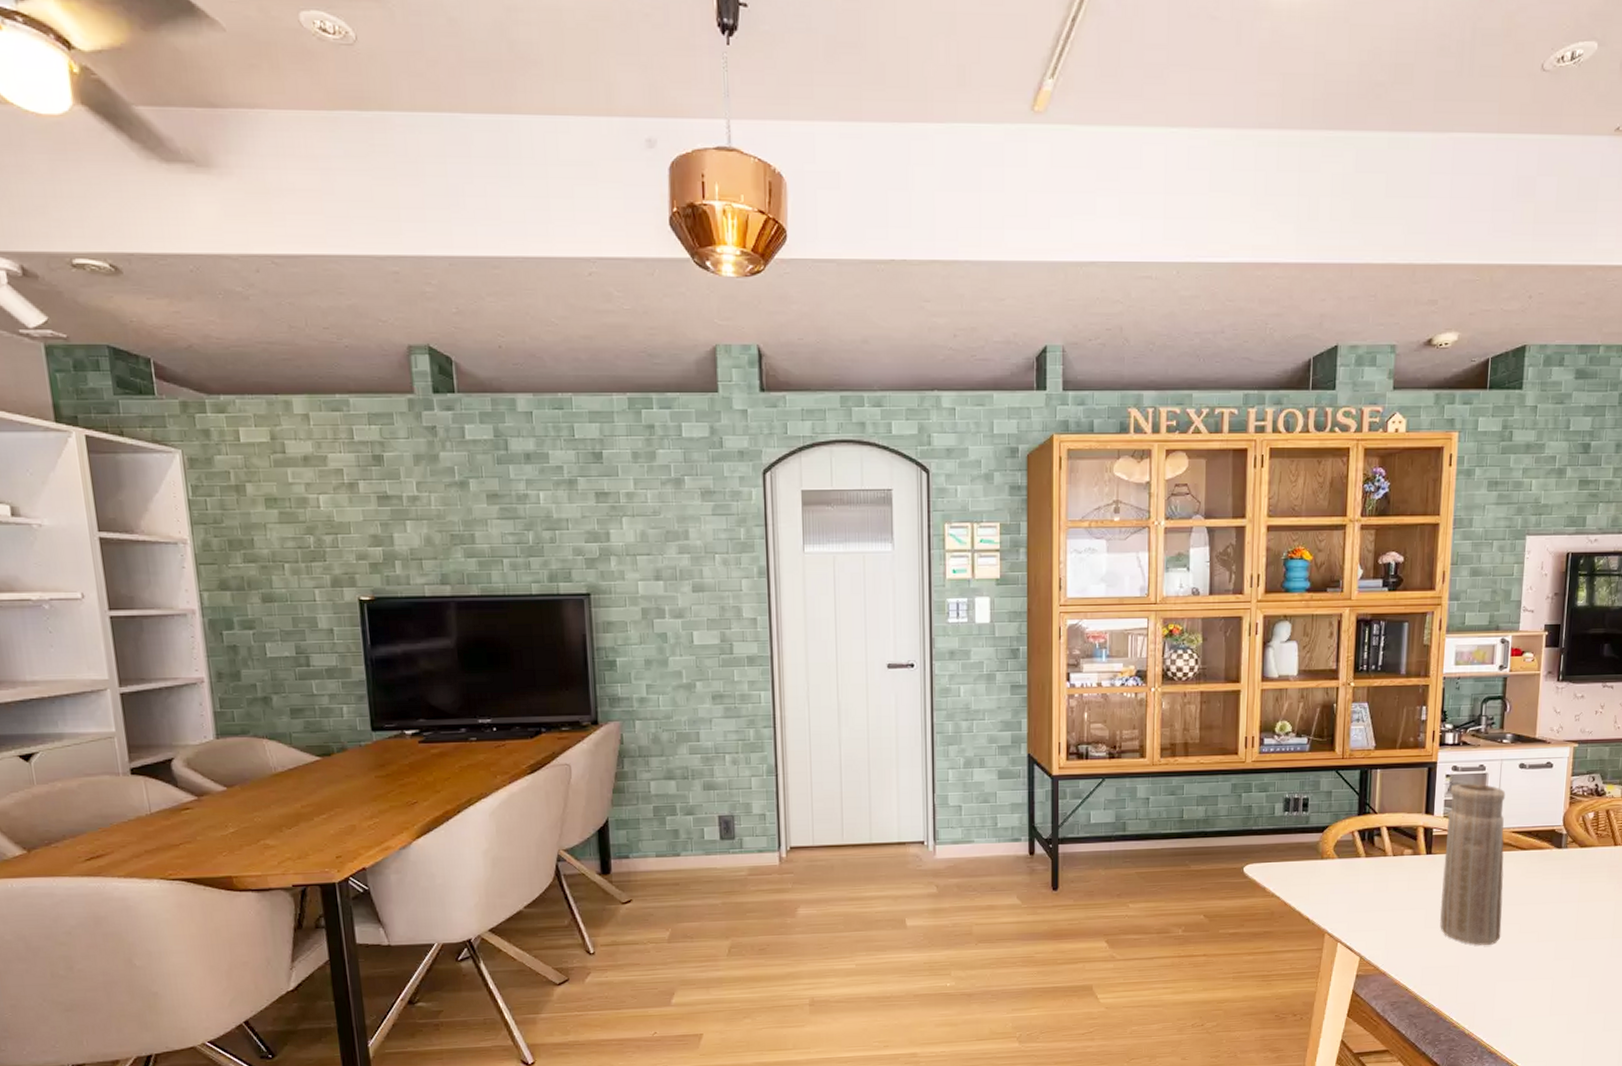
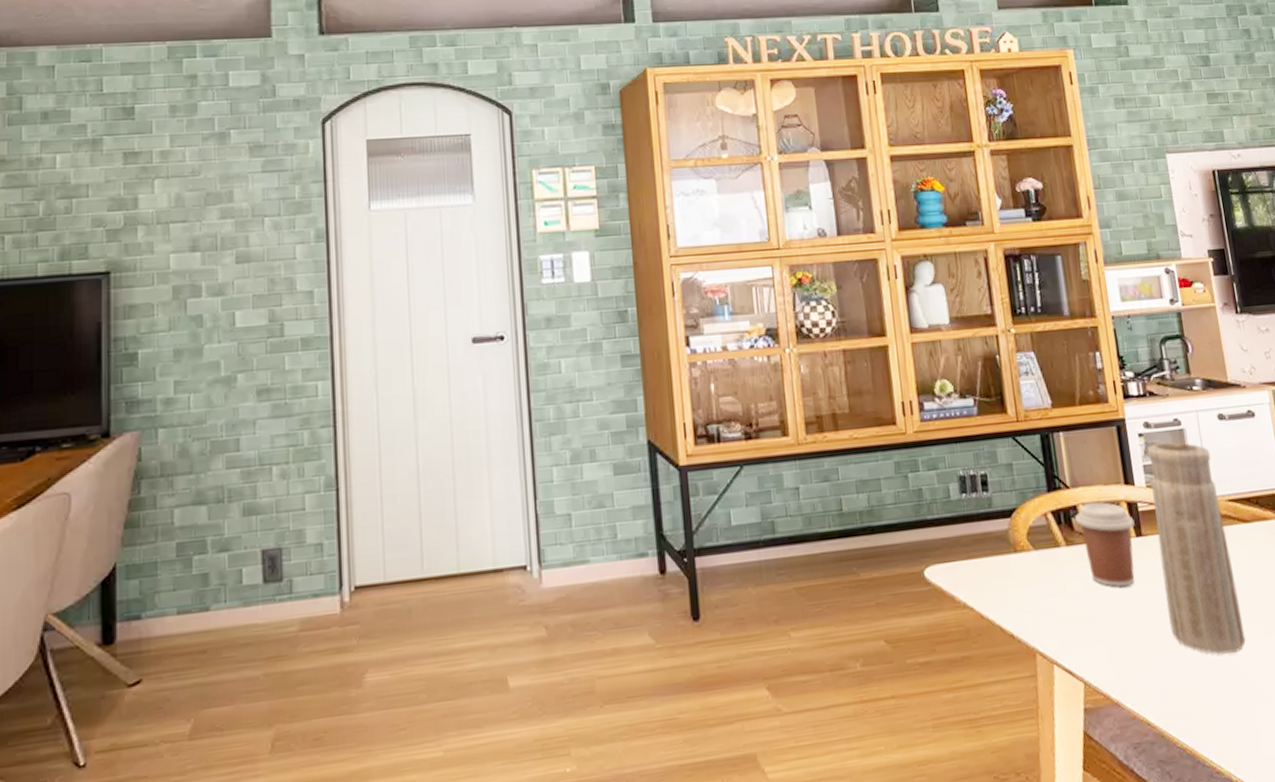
coffee cup: none [1377,825,1427,891] -> present [1075,502,1135,587]

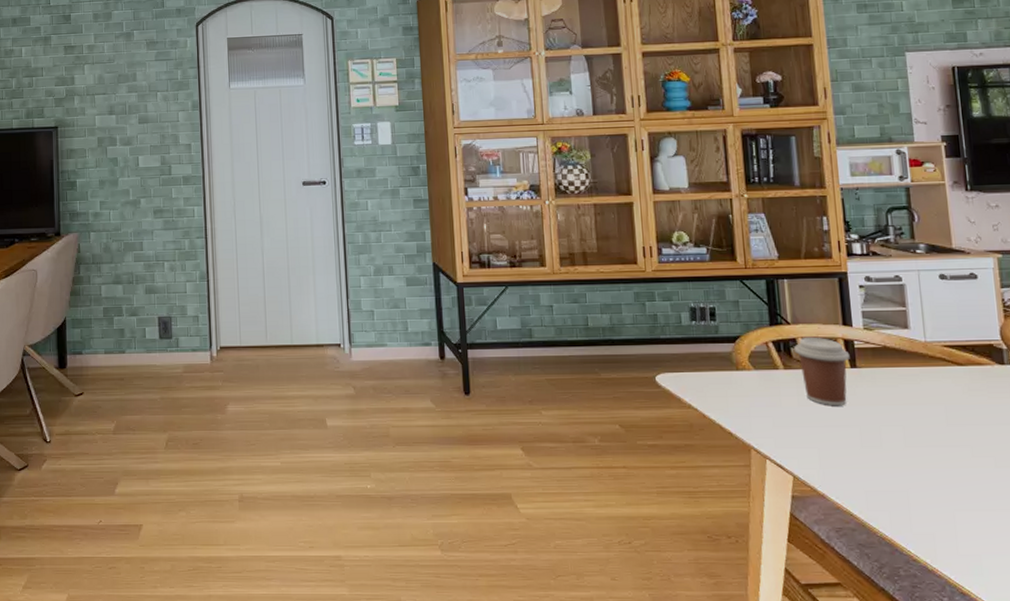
vase: present [1146,442,1246,655] -> none [866,295,951,469]

